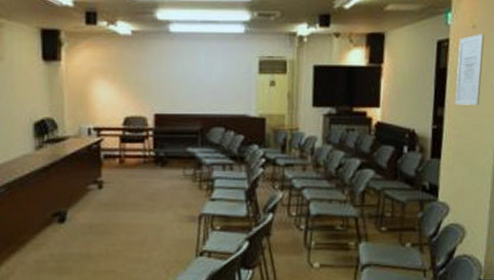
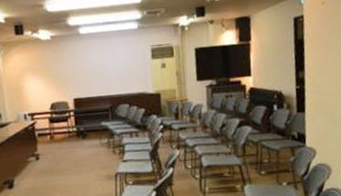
wall art: present [454,34,485,105] -> none [312,8,334,68]

